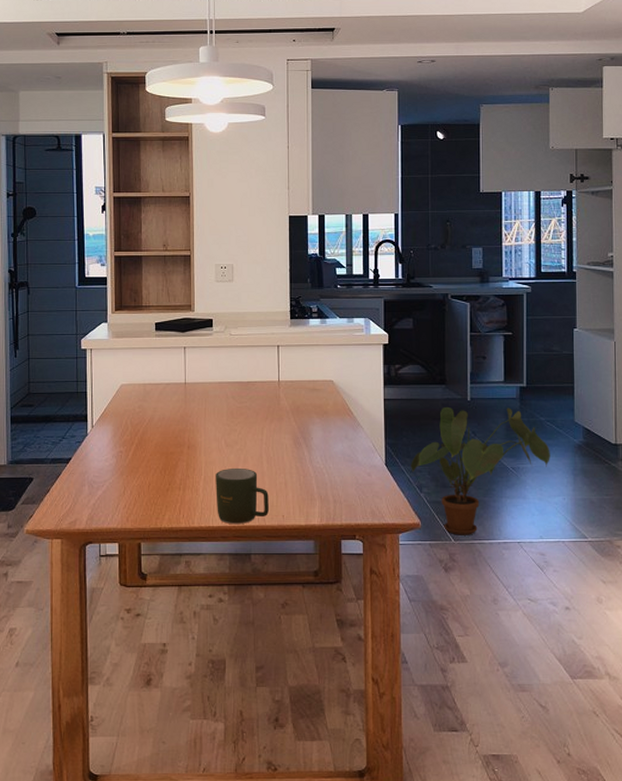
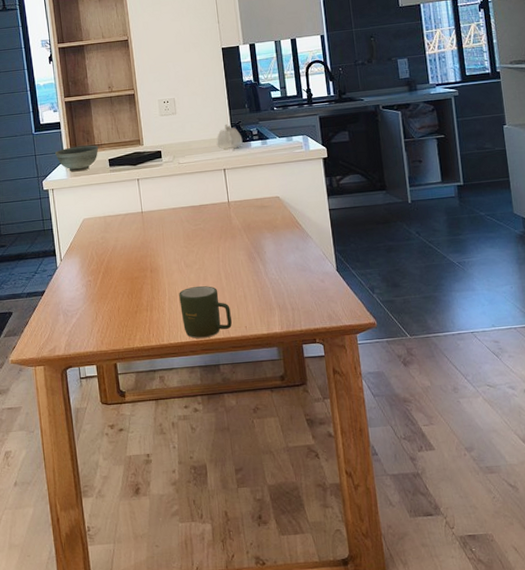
bowl: none [98,305,146,333] -> present [55,145,99,172]
teapot: none [272,297,301,325] -> present [216,124,243,150]
house plant: present [411,406,550,535] -> none [361,206,494,331]

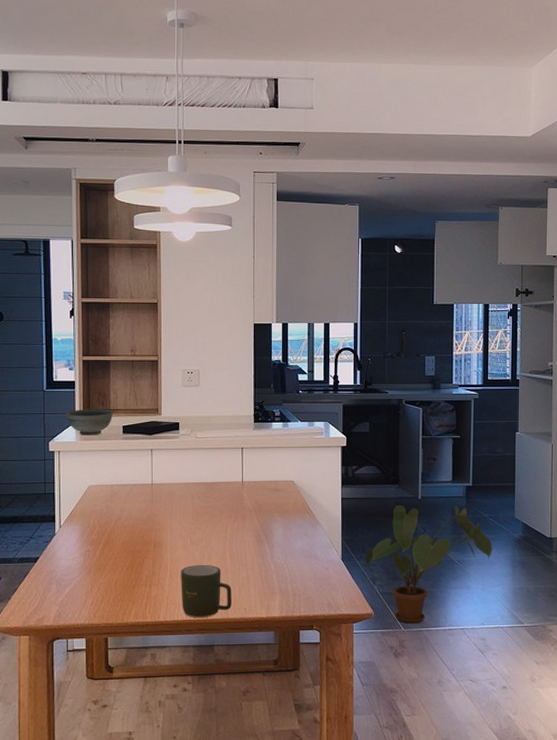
teapot: present [216,124,243,150] -> none [237,402,264,428]
house plant: none [361,206,494,331] -> present [365,504,492,624]

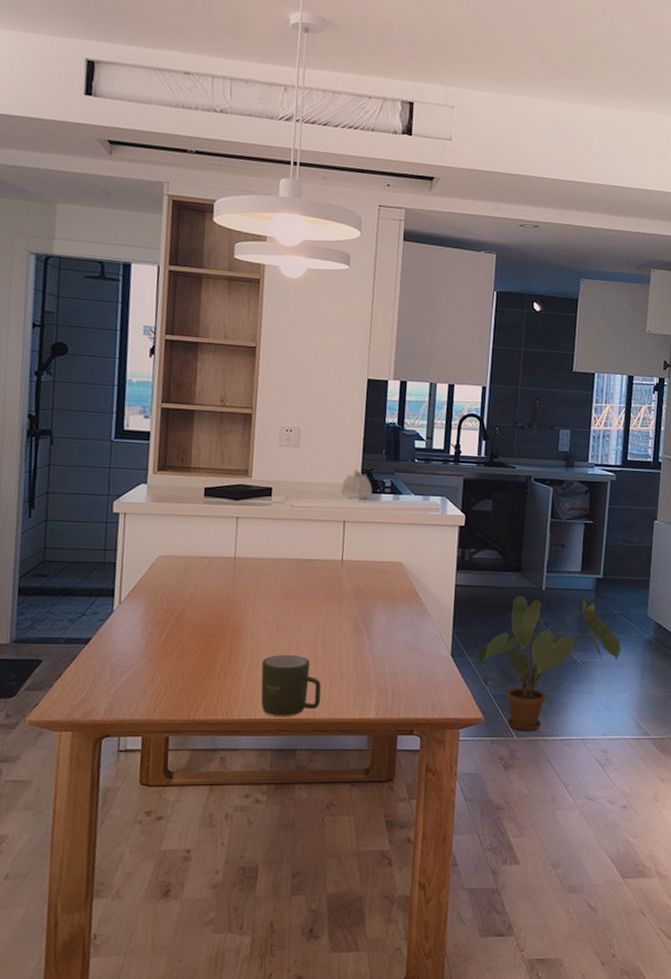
bowl: present [66,409,114,436] -> none [137,465,195,497]
teapot: none [237,402,264,428] -> present [340,469,373,500]

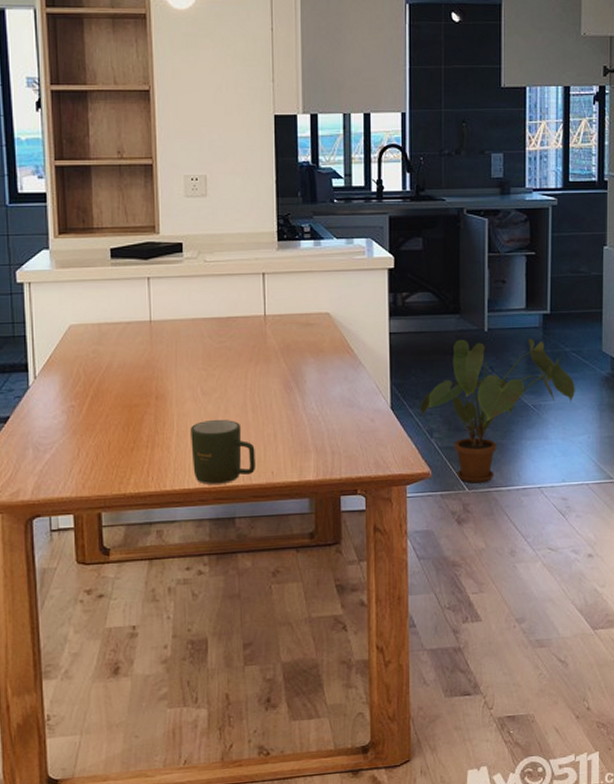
teapot: present [340,469,373,500] -> none [256,215,291,248]

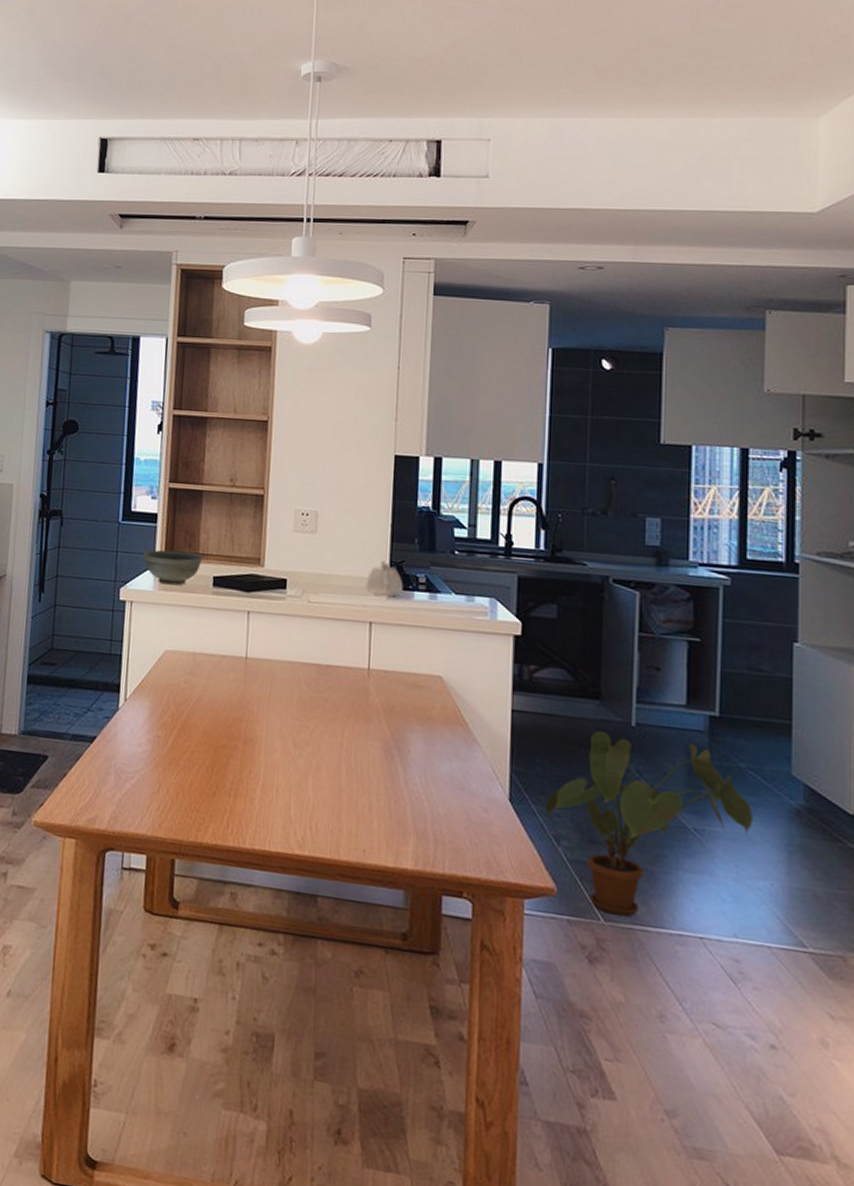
bowl: none [36,227,98,262] -> present [143,550,203,585]
mug: present [191,419,255,486] -> none [276,776,346,854]
teapot: none [256,215,291,248] -> present [365,560,404,598]

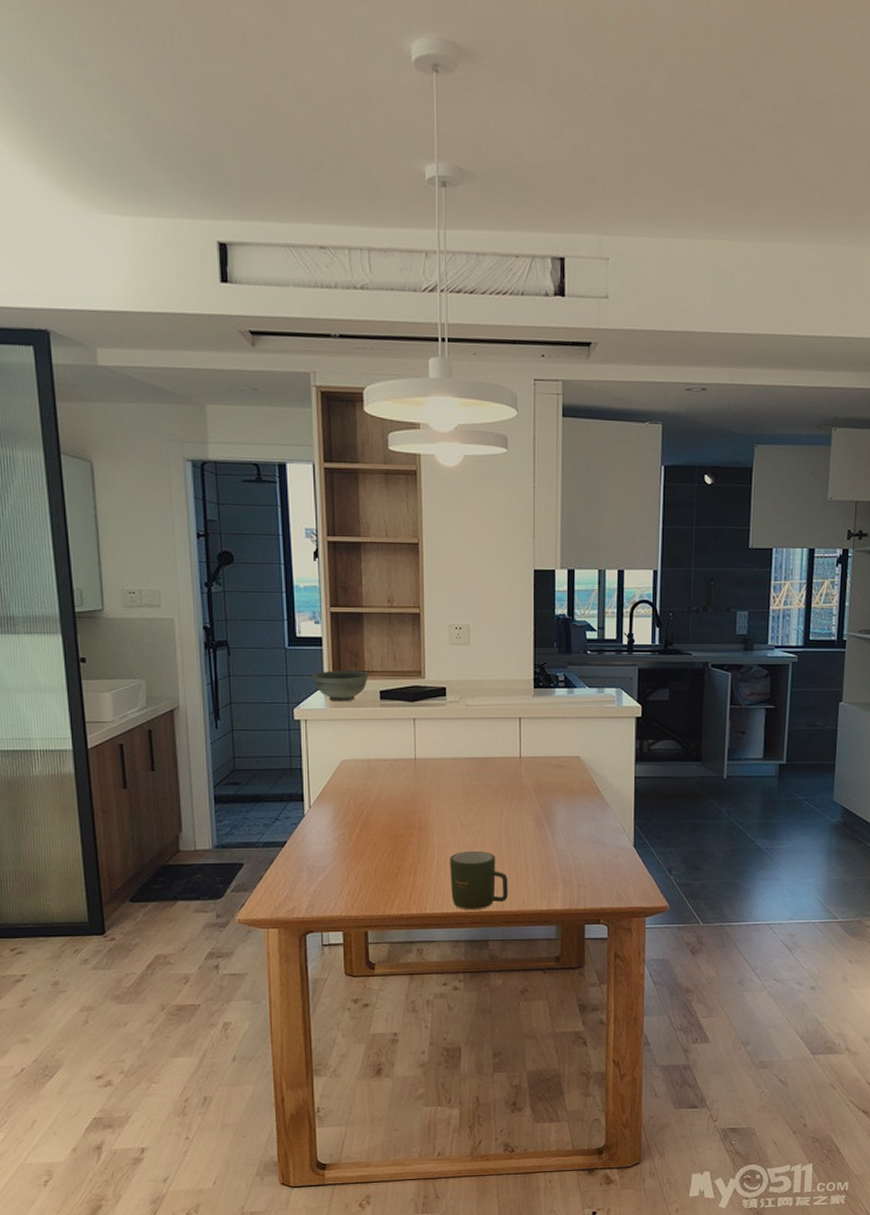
mug: none [276,776,346,854] -> present [450,850,508,911]
teapot: present [365,560,404,598] -> none [514,664,546,695]
house plant: present [545,730,753,917] -> none [661,784,806,918]

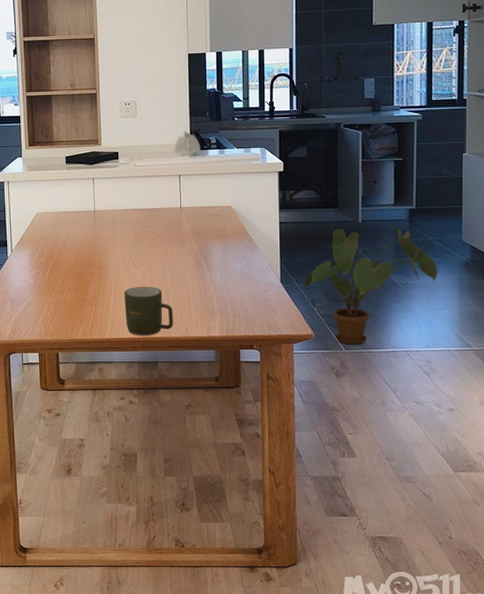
bowl: present [313,670,369,702] -> none [13,141,57,167]
teapot: none [514,664,546,695] -> present [174,130,201,156]
house plant: none [661,784,806,918] -> present [305,228,438,345]

